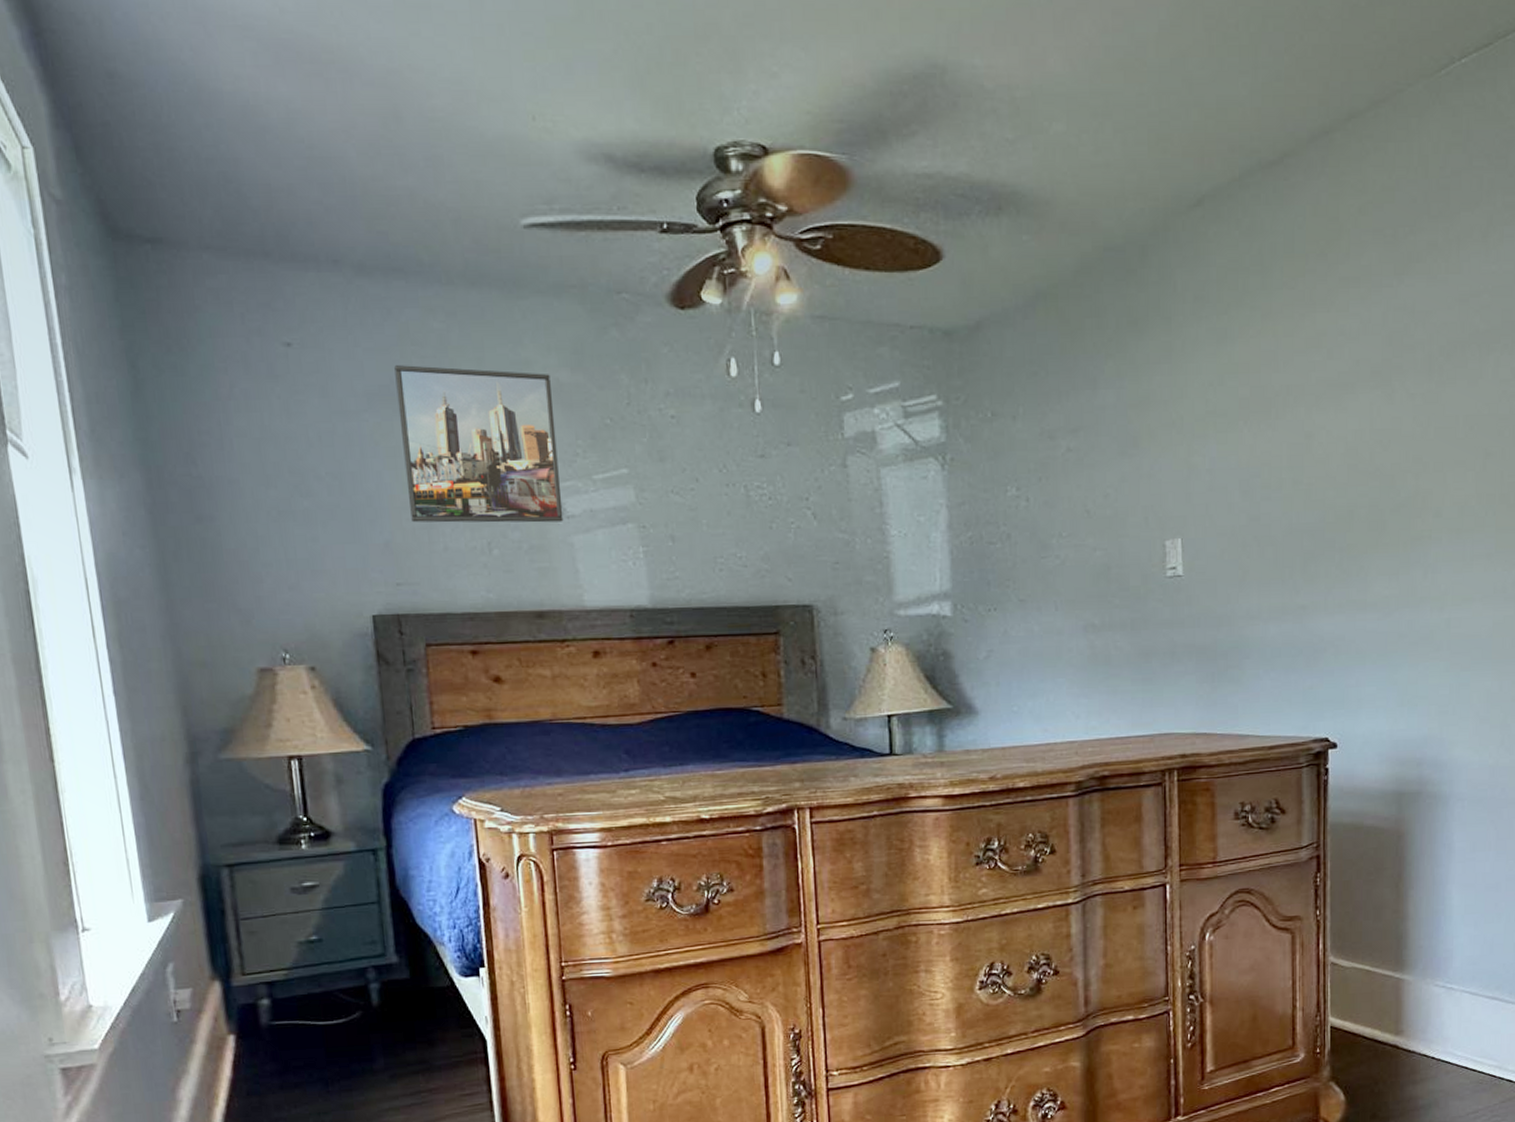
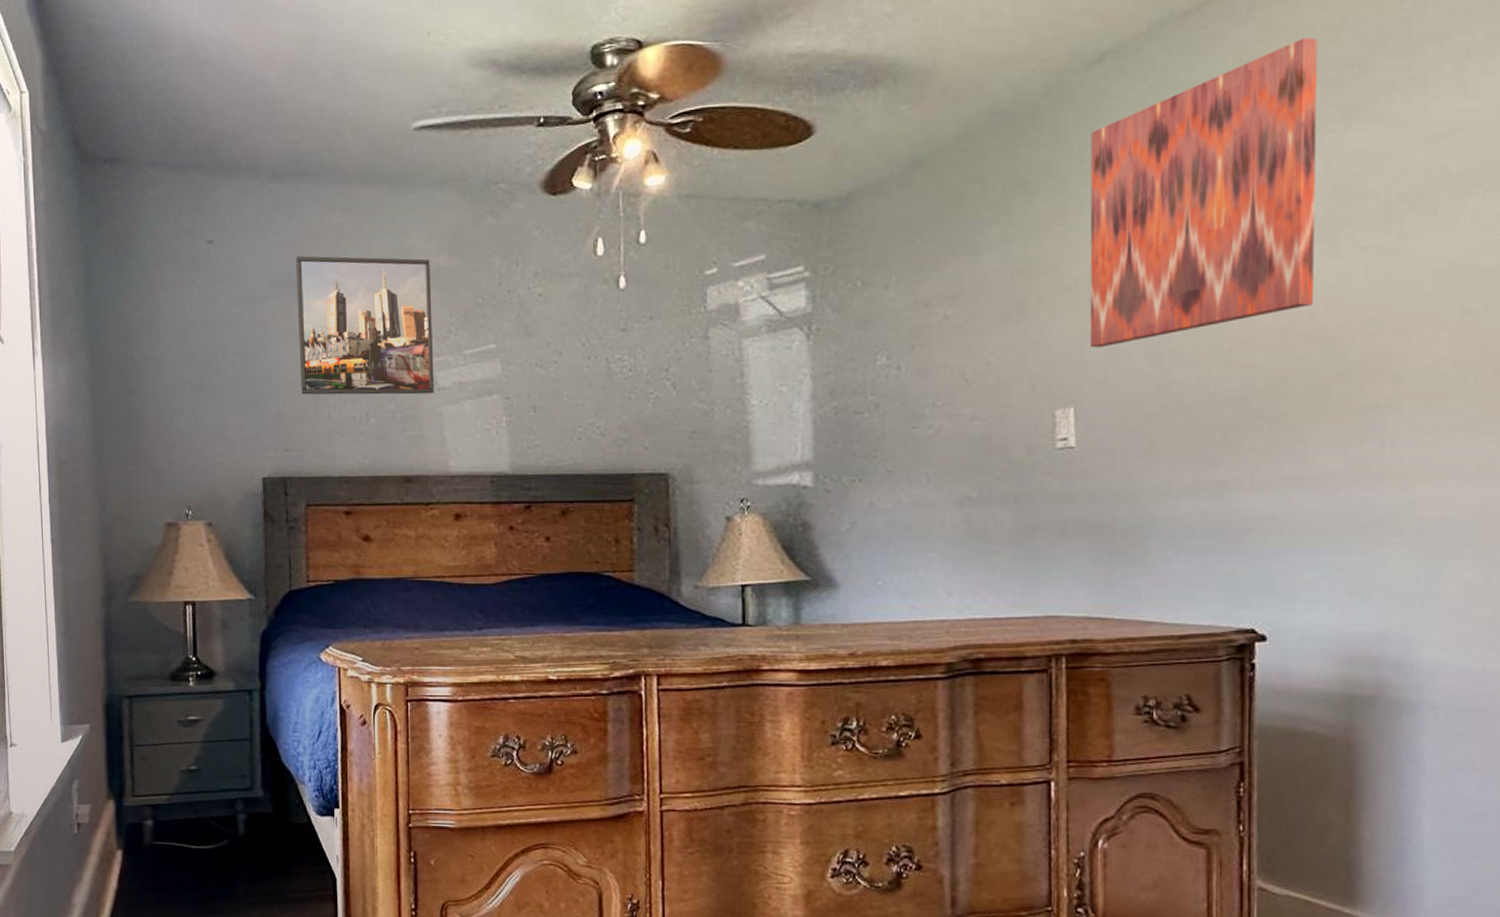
wall art: none [1192,195,1377,482] -> present [1089,37,1317,348]

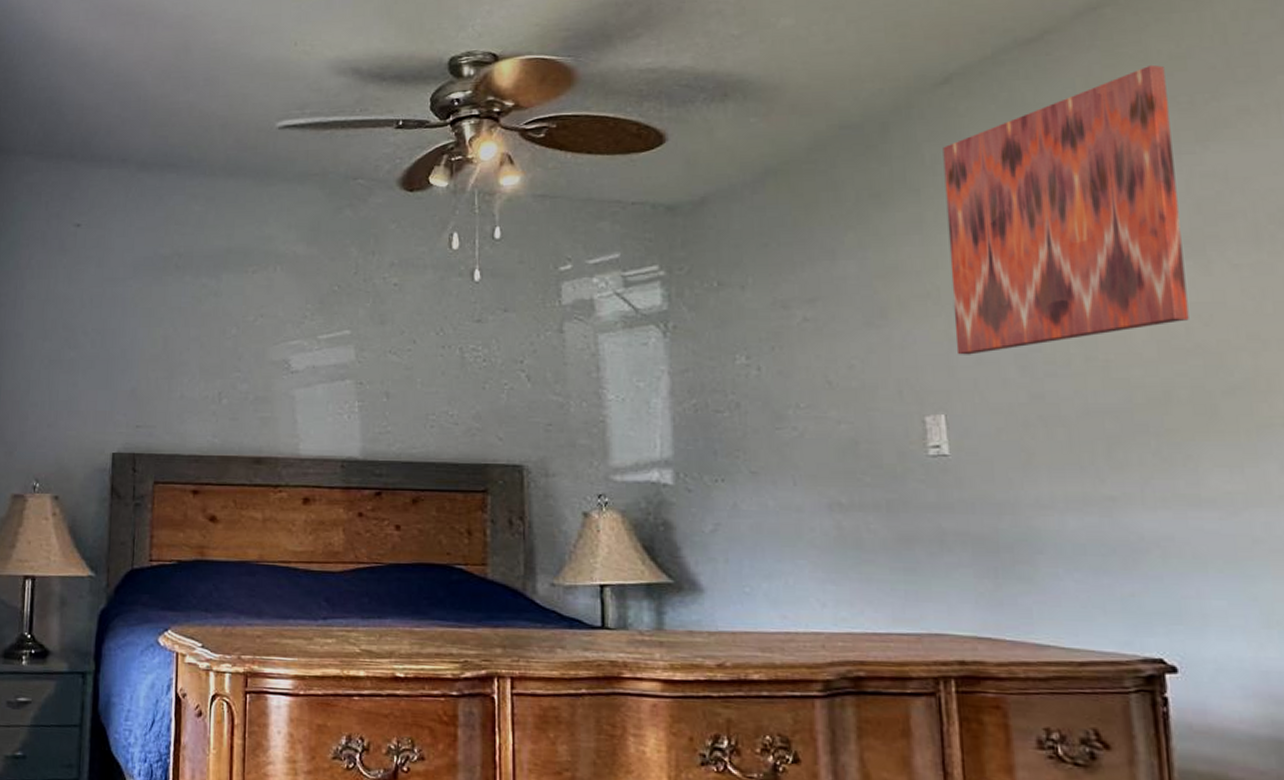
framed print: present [296,256,435,395] -> none [156,241,289,377]

